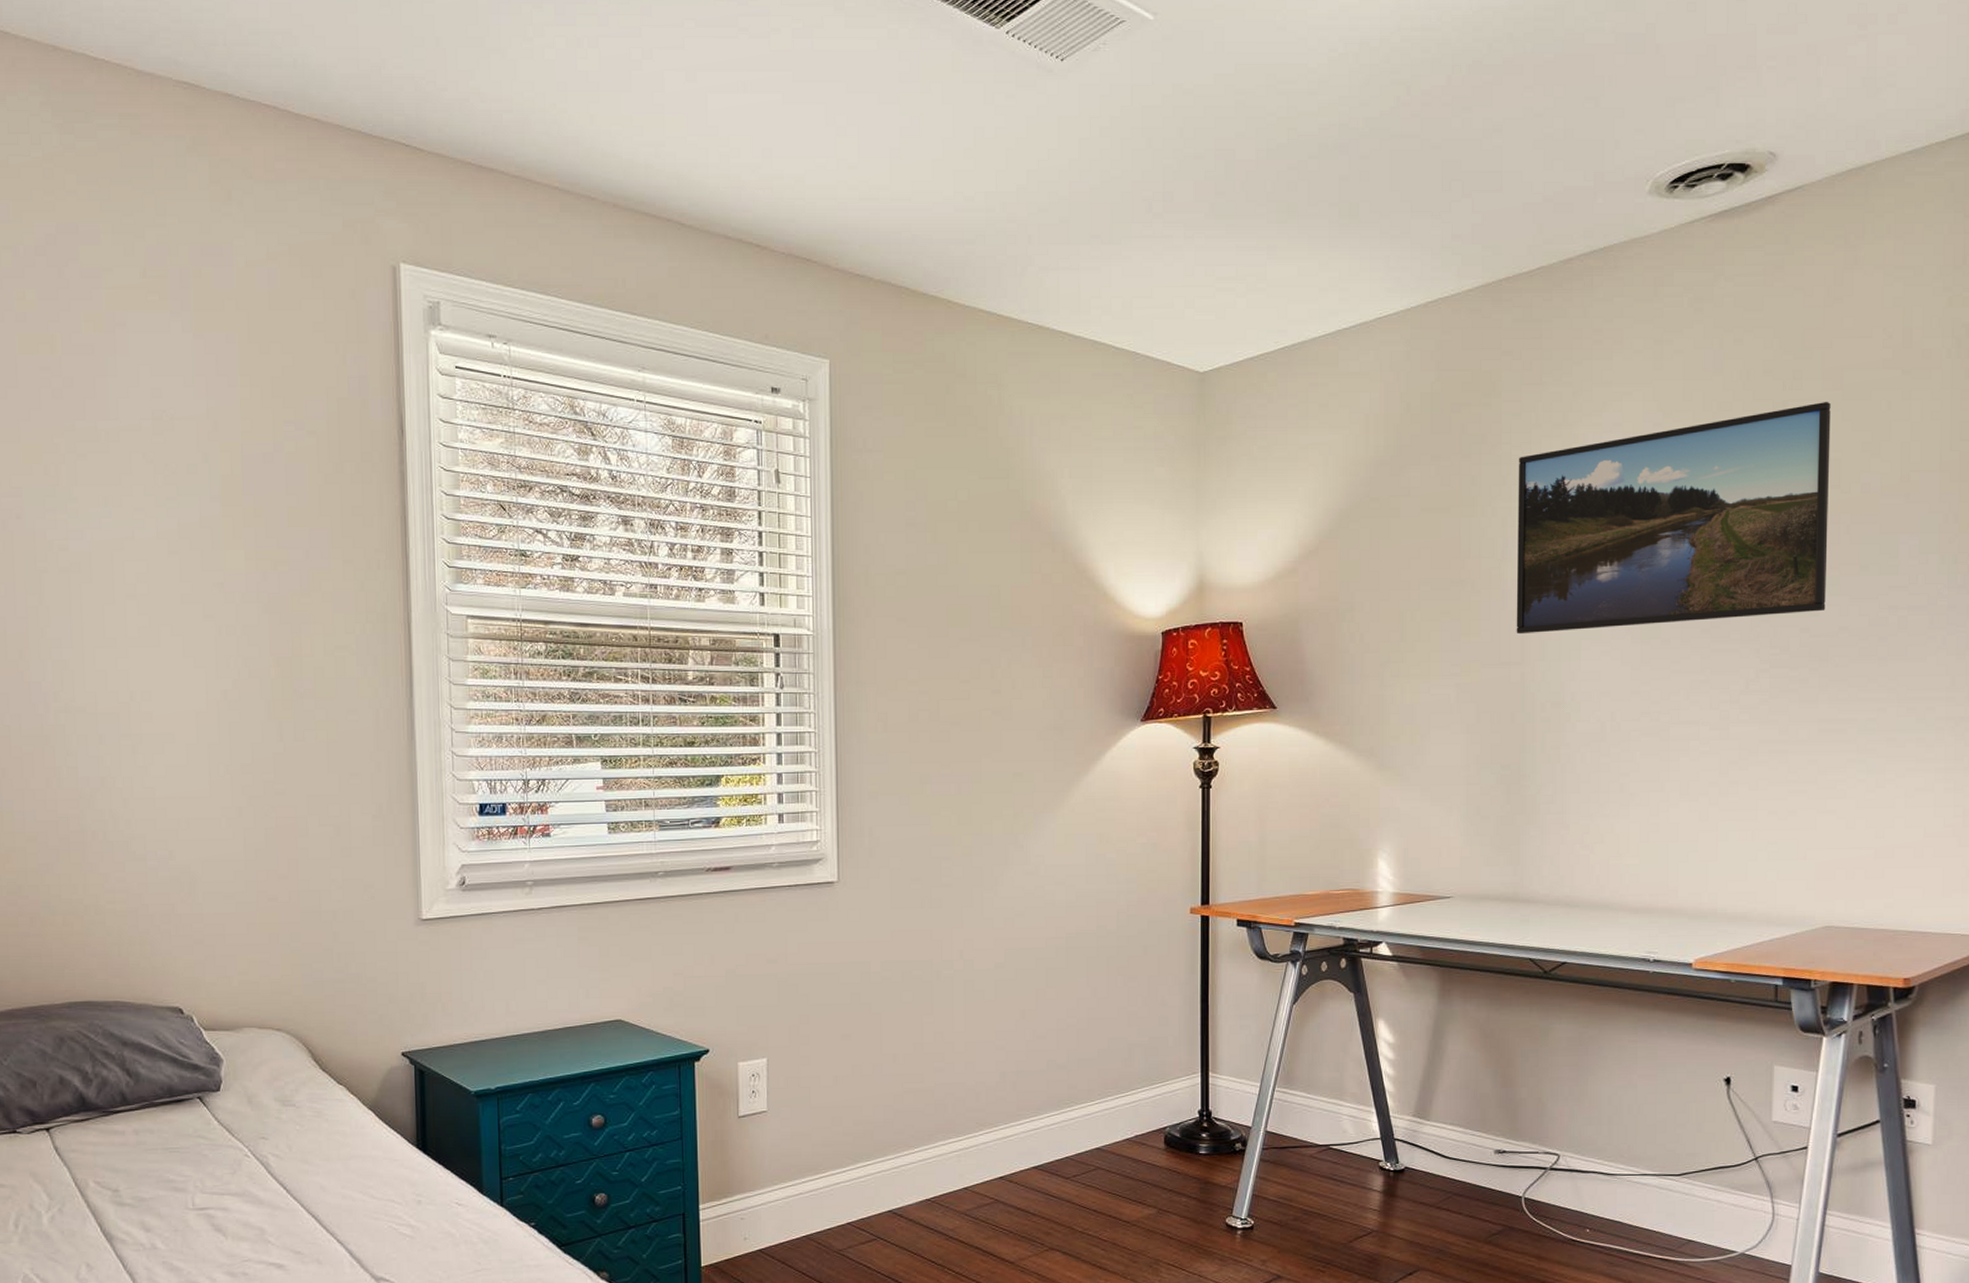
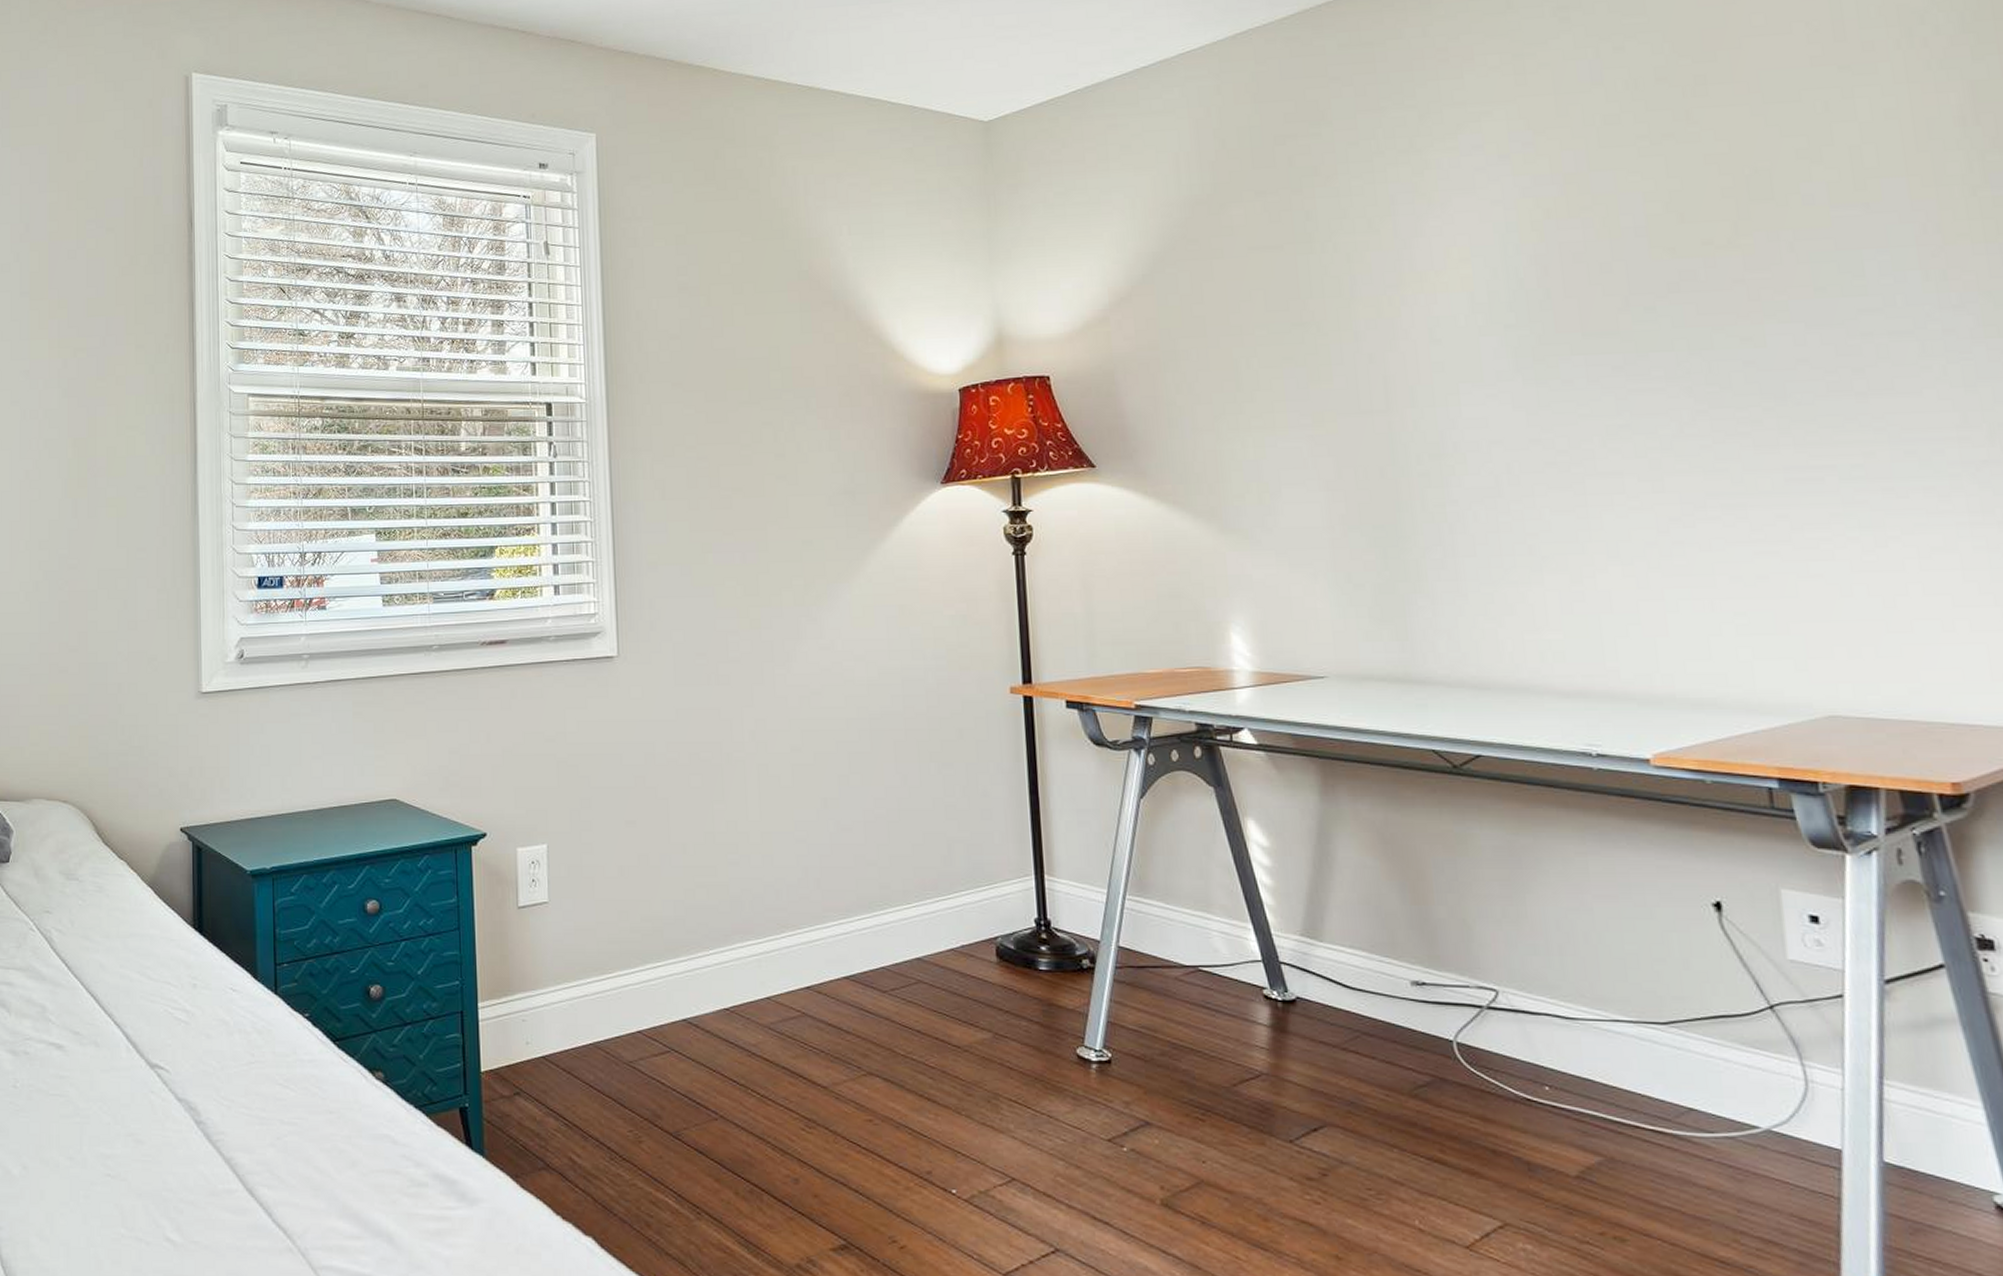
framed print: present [1516,401,1831,635] -> none [1360,106,1775,379]

